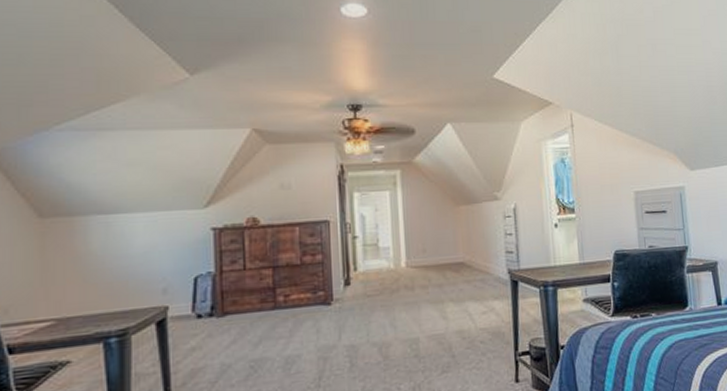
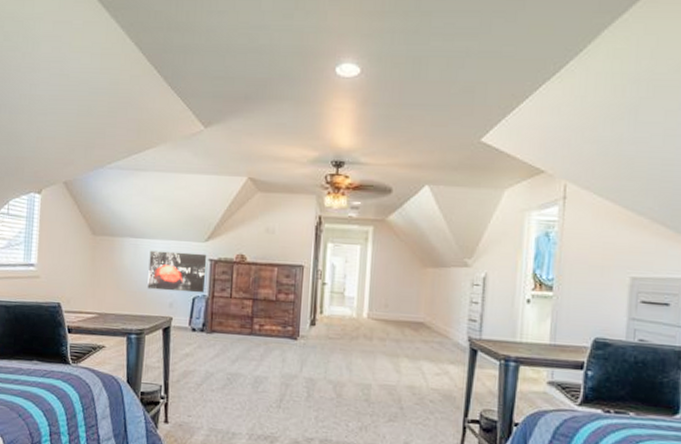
wall art: none [128,222,209,277] -> present [147,250,207,293]

